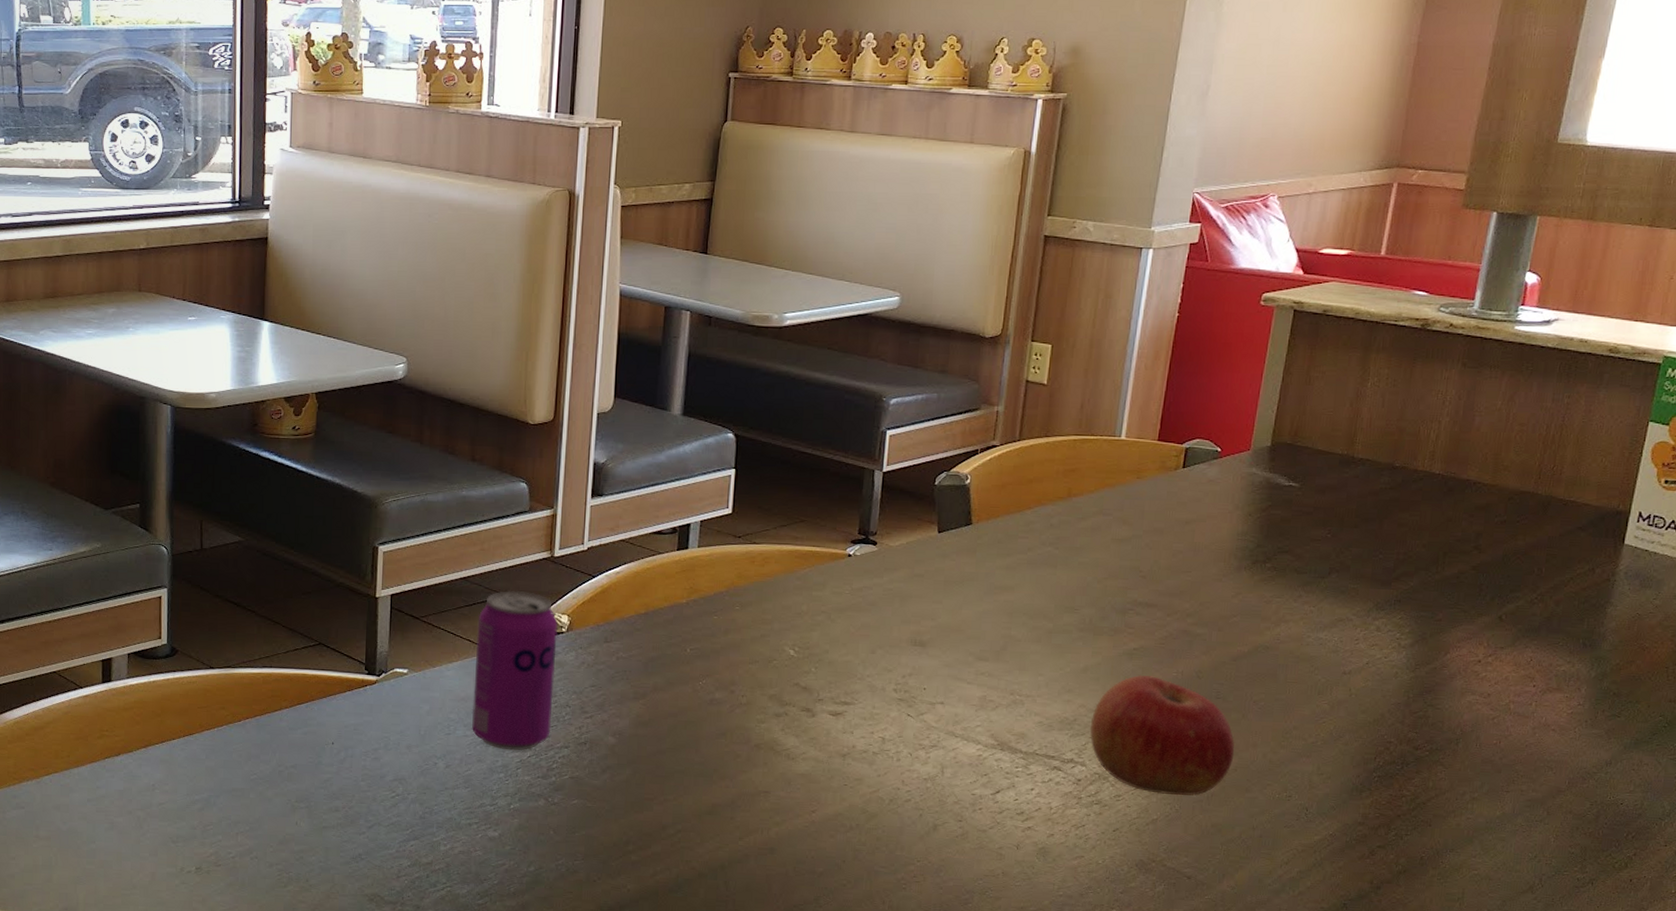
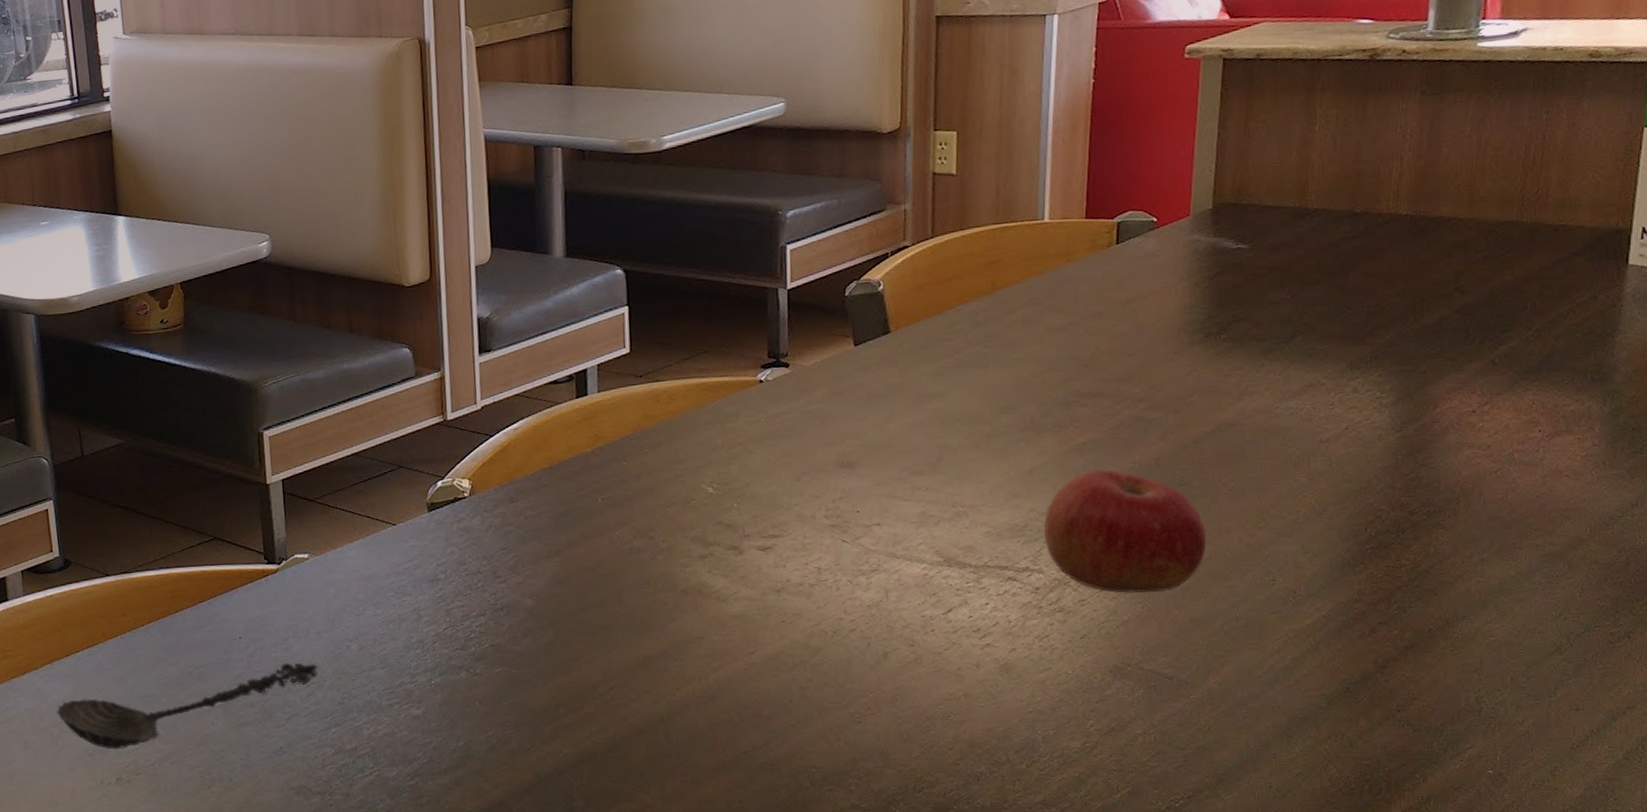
spoon: none [146,773,403,840] -> present [56,663,317,750]
beverage can: present [471,590,559,751] -> none [374,459,464,625]

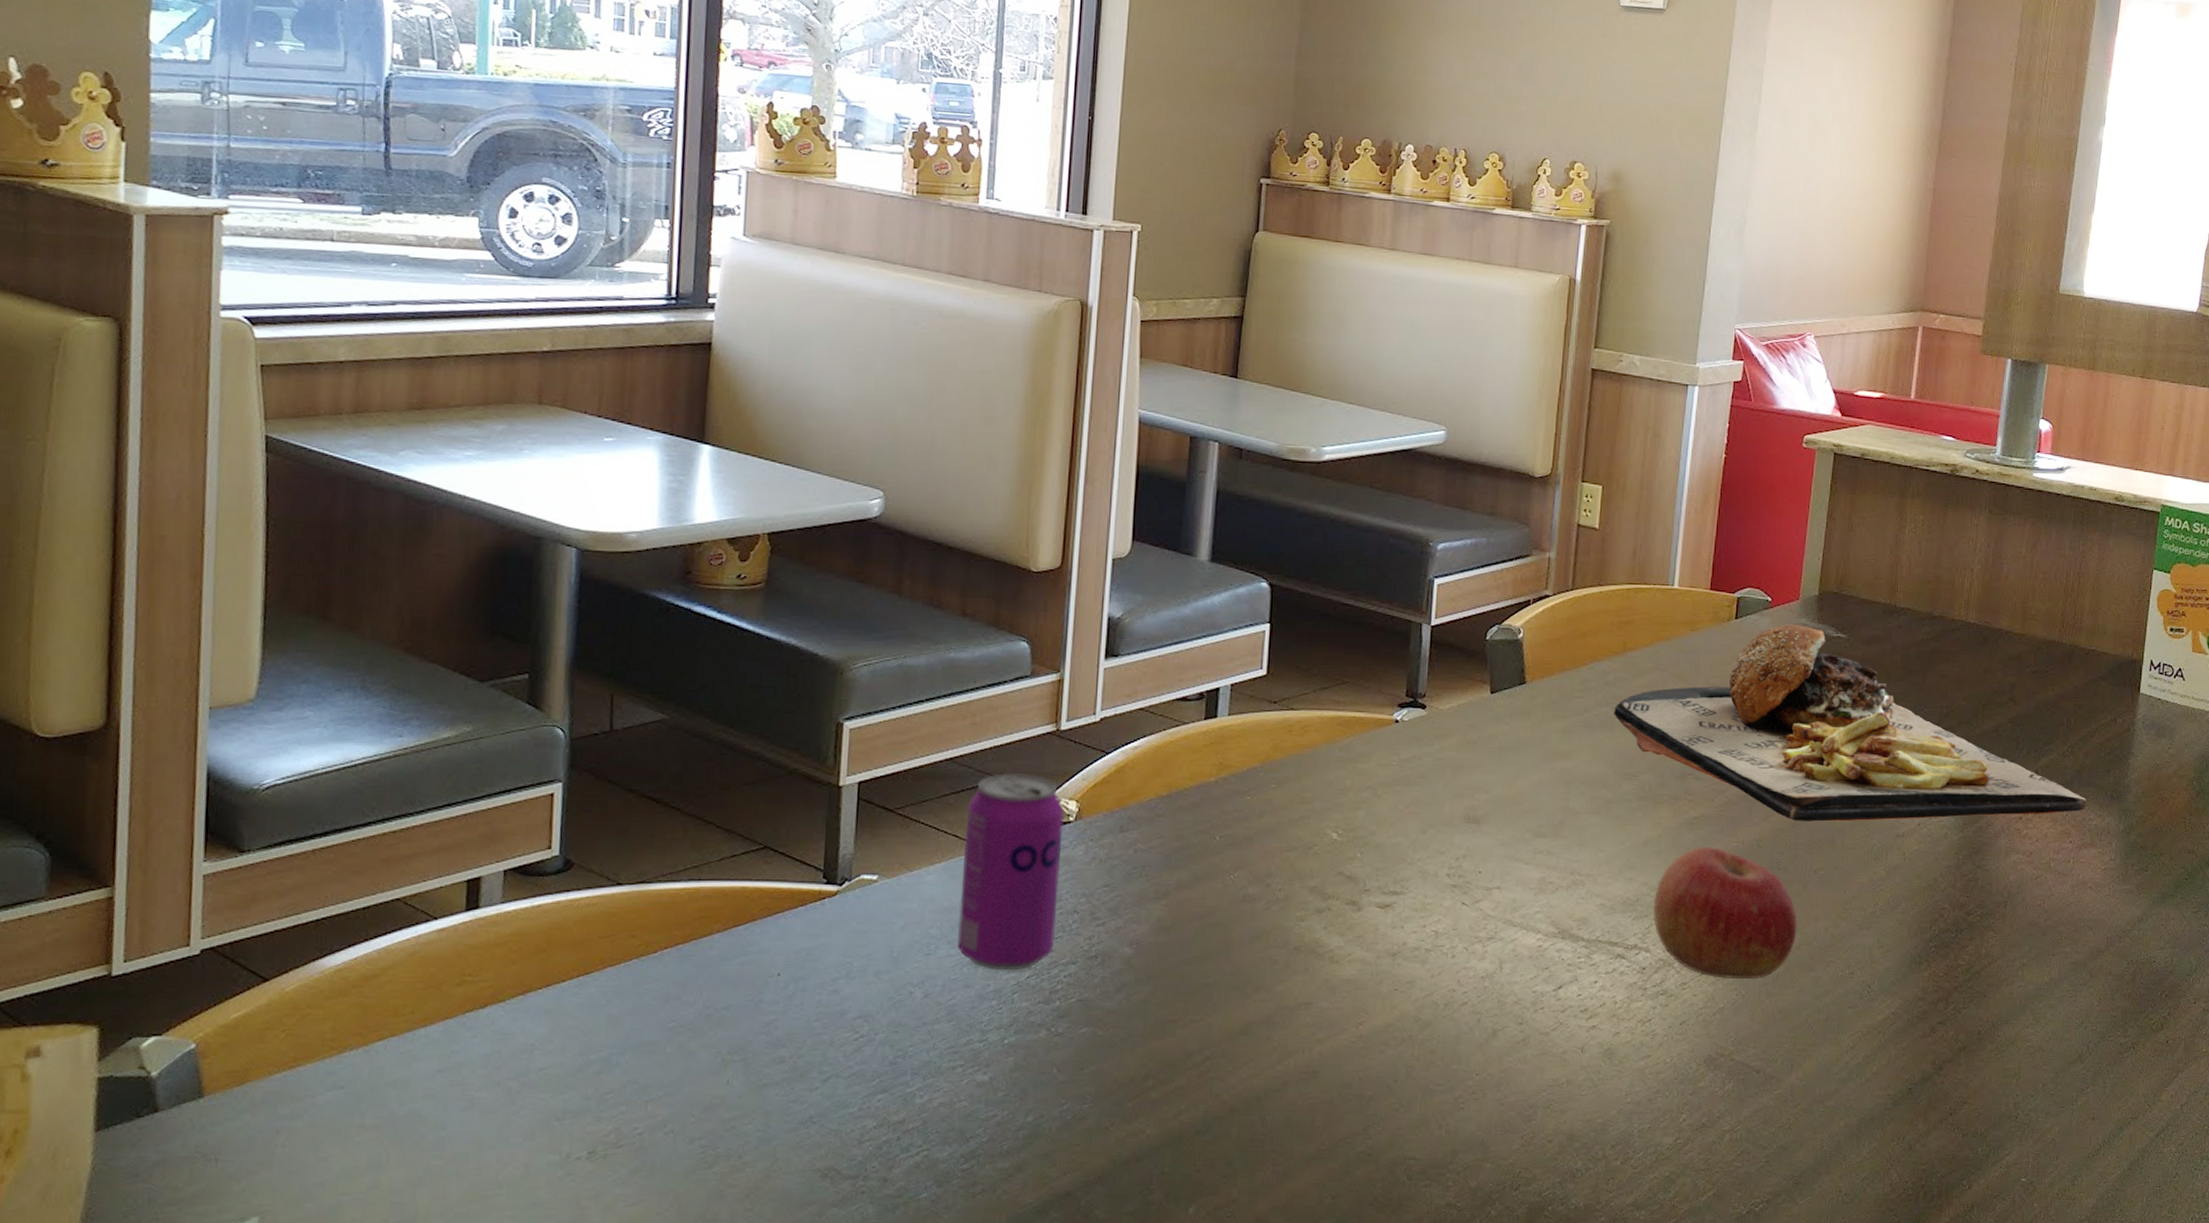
spoon: present [56,663,317,750] -> none [521,1009,869,1113]
beverage can: none [374,459,464,625] -> present [956,772,1065,971]
food tray: none [987,241,1560,437] -> present [1614,625,2087,822]

